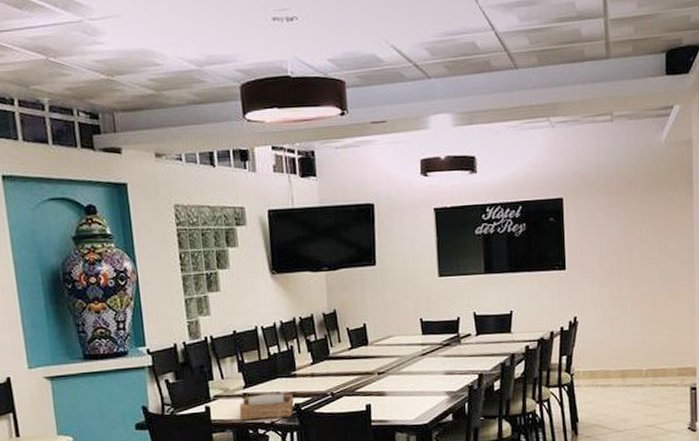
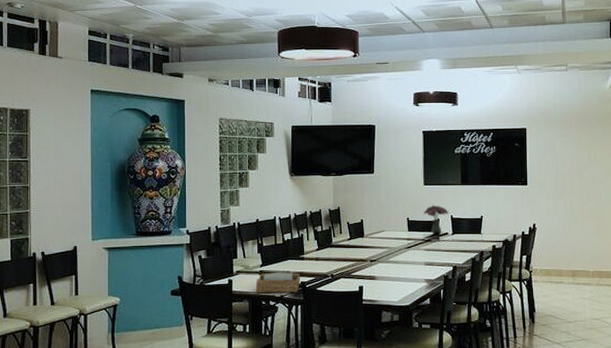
flower arrangement: none [440,300,471,338] -> present [424,205,449,236]

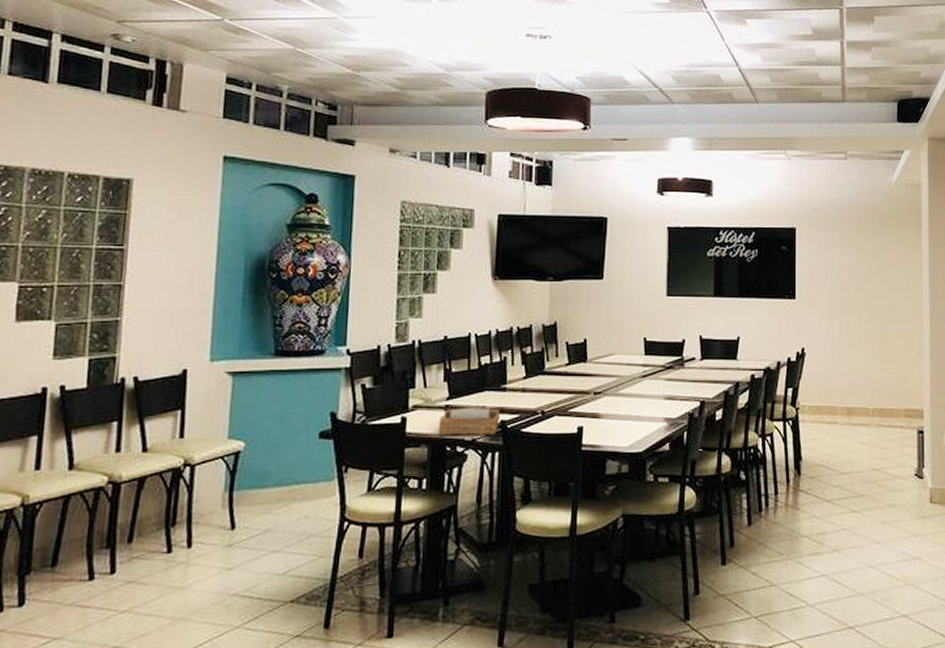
flower arrangement: present [424,205,449,236] -> none [665,321,698,361]

